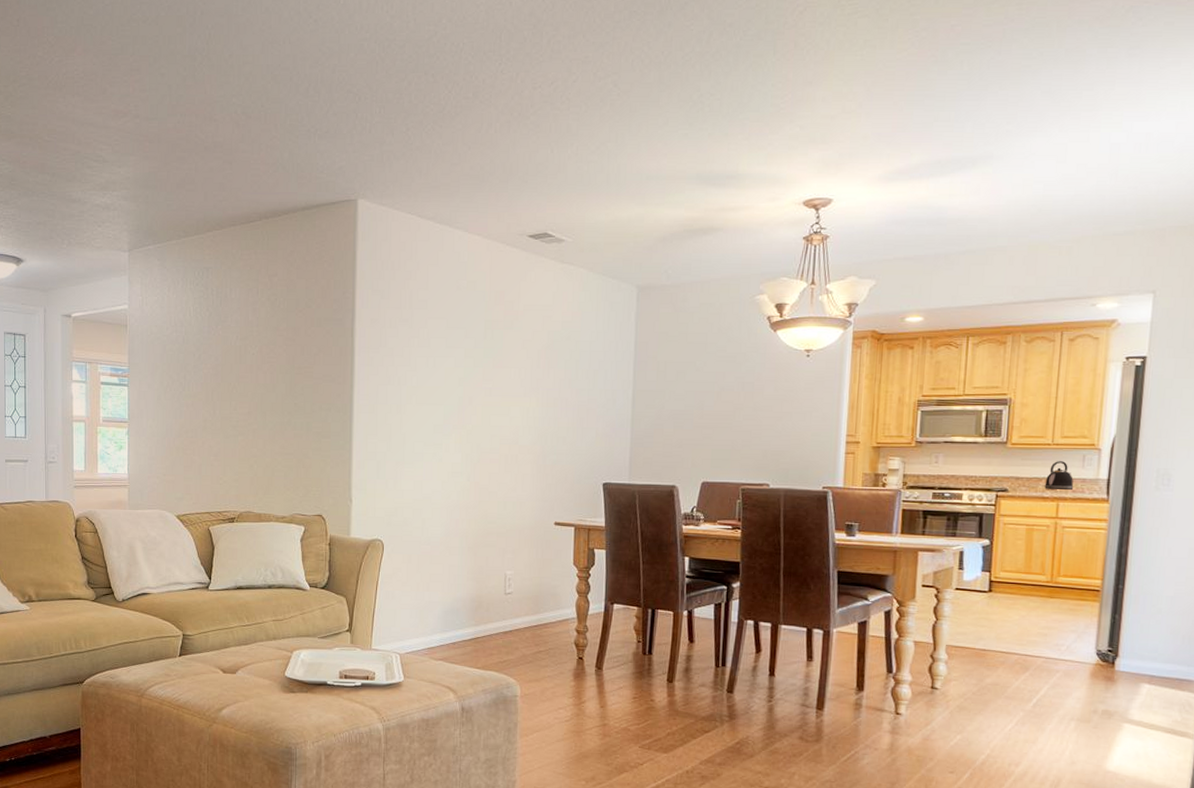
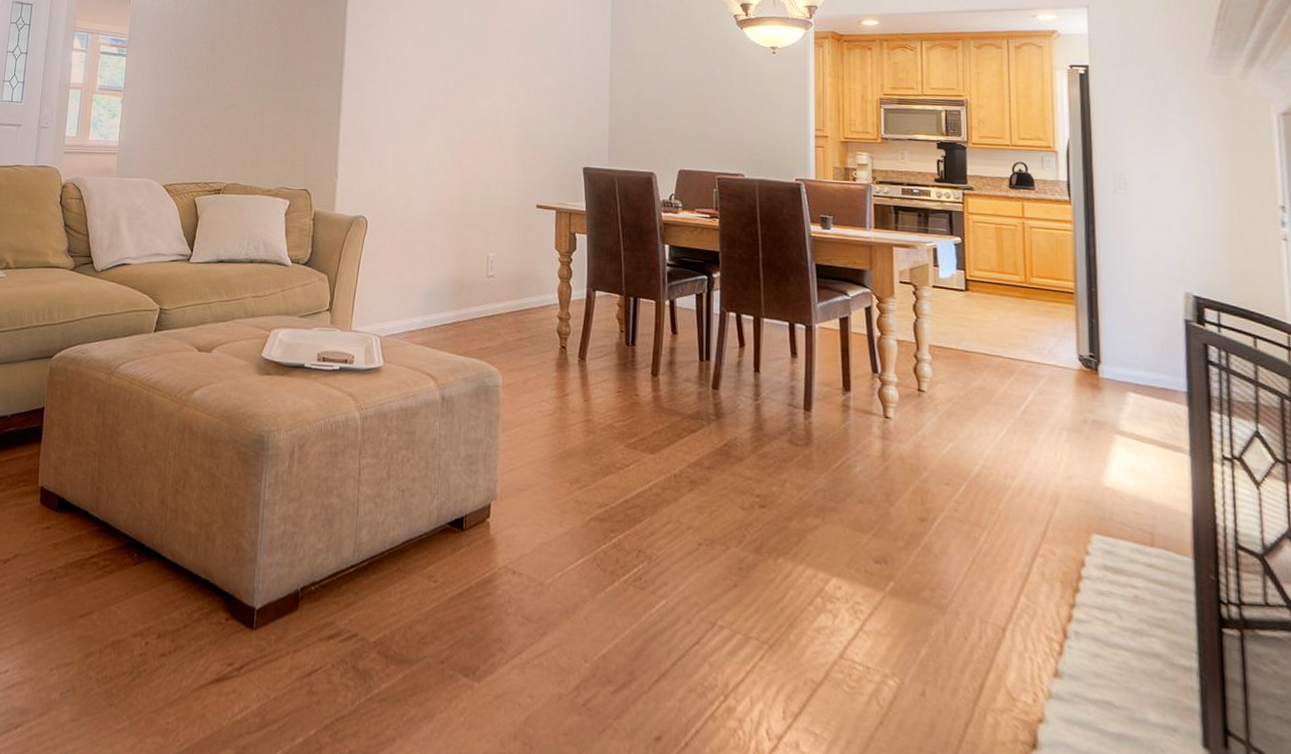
coffee maker: none [967,441,1005,487] -> present [934,139,968,185]

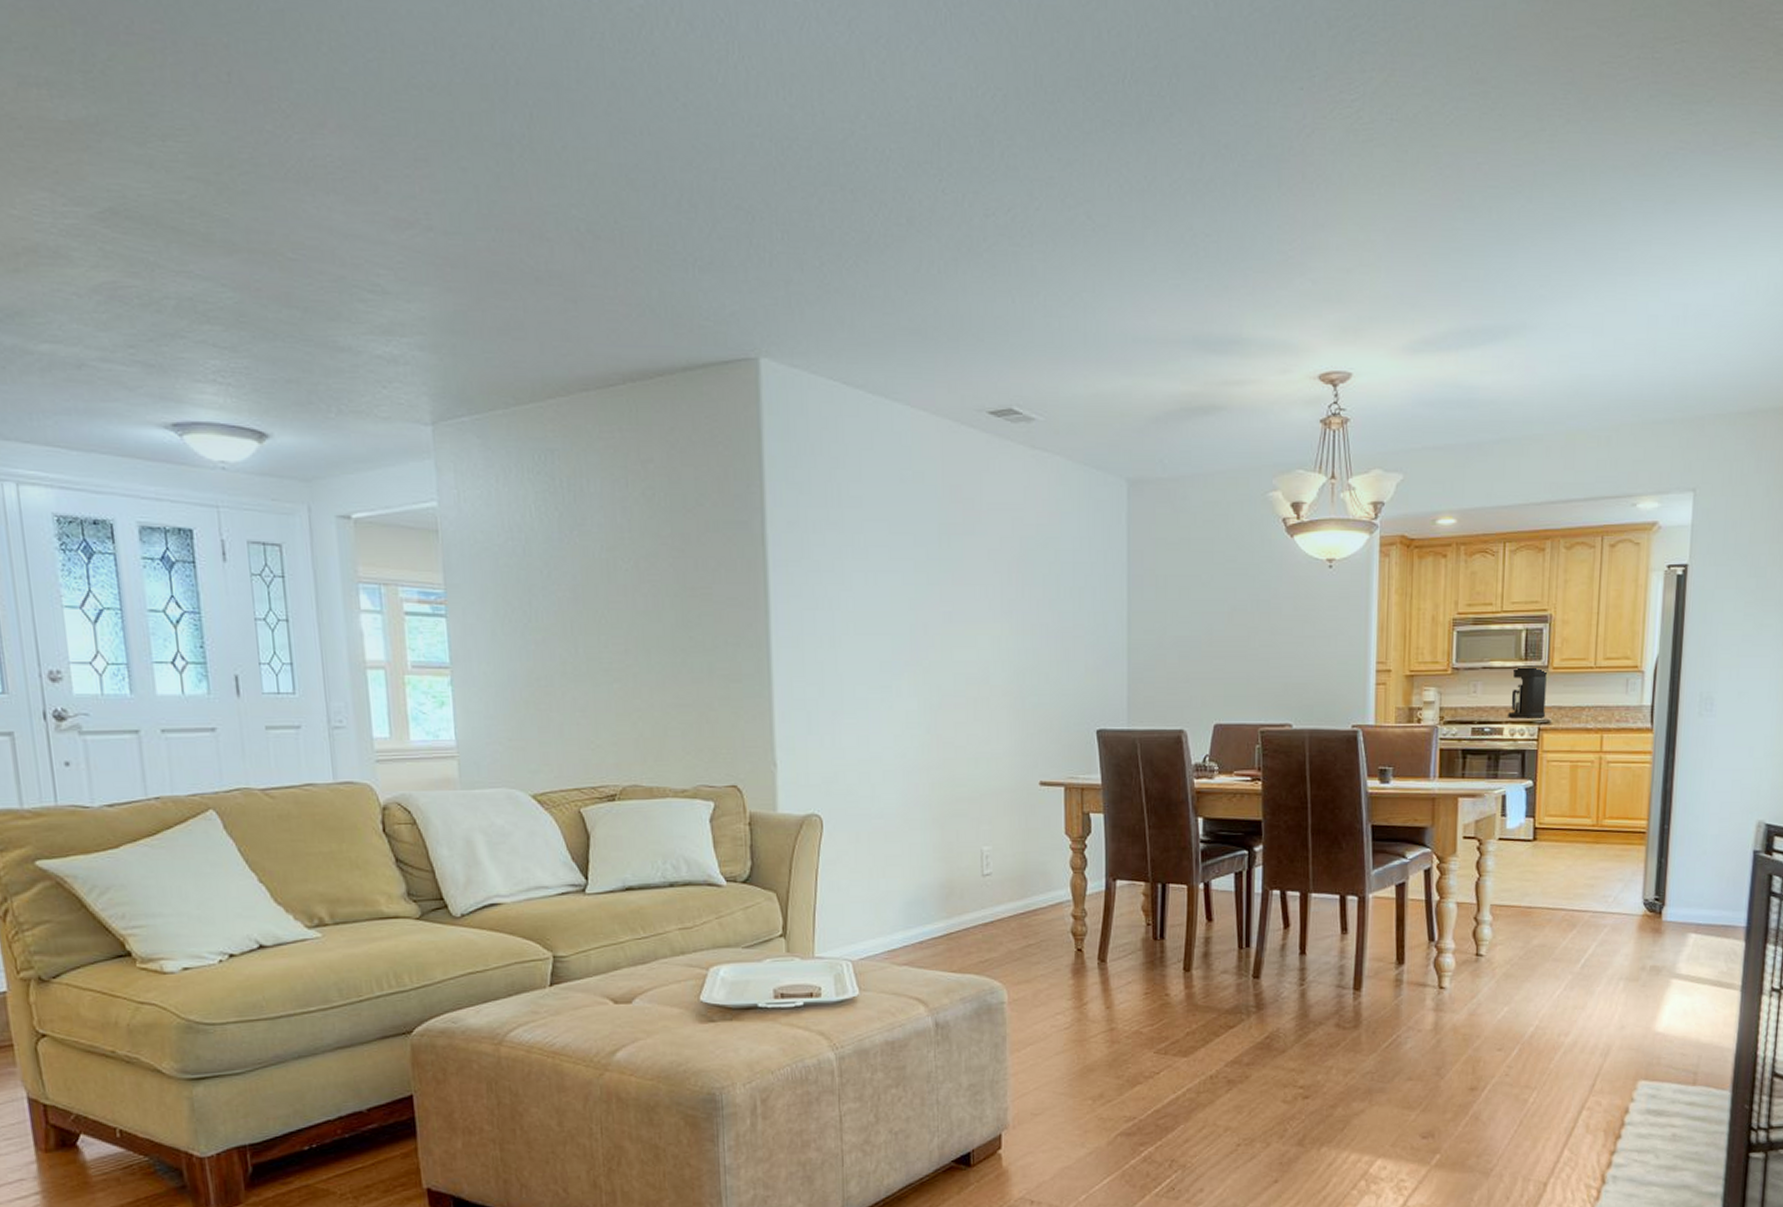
kettle: present [1008,161,1036,191] -> none [1588,685,1618,720]

